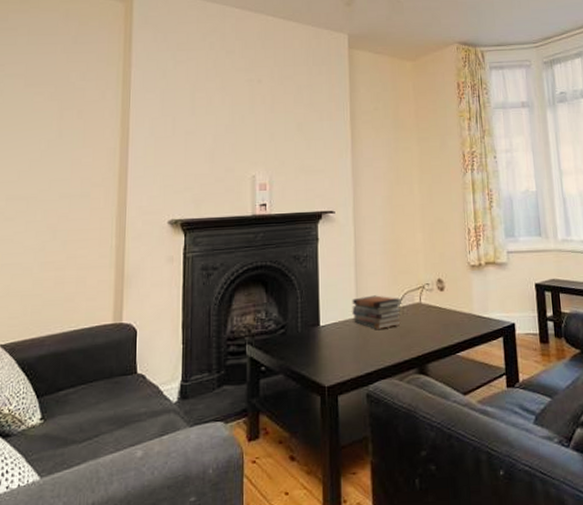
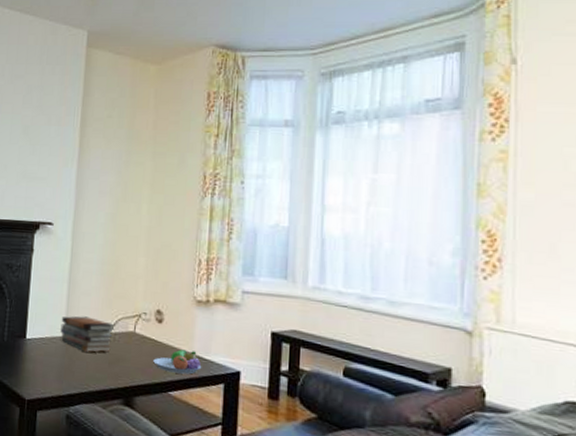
fruit bowl: none [440,311,483,335] -> present [153,349,202,375]

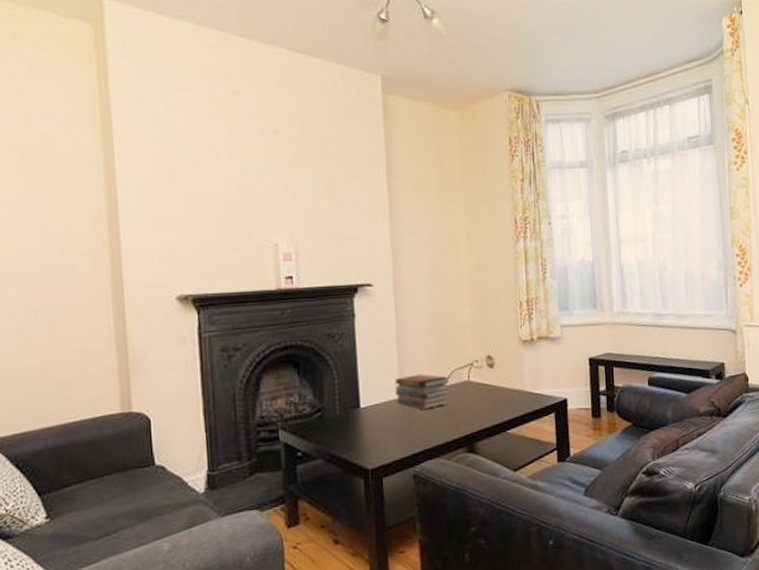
fruit bowl: present [153,349,202,375] -> none [490,388,534,412]

